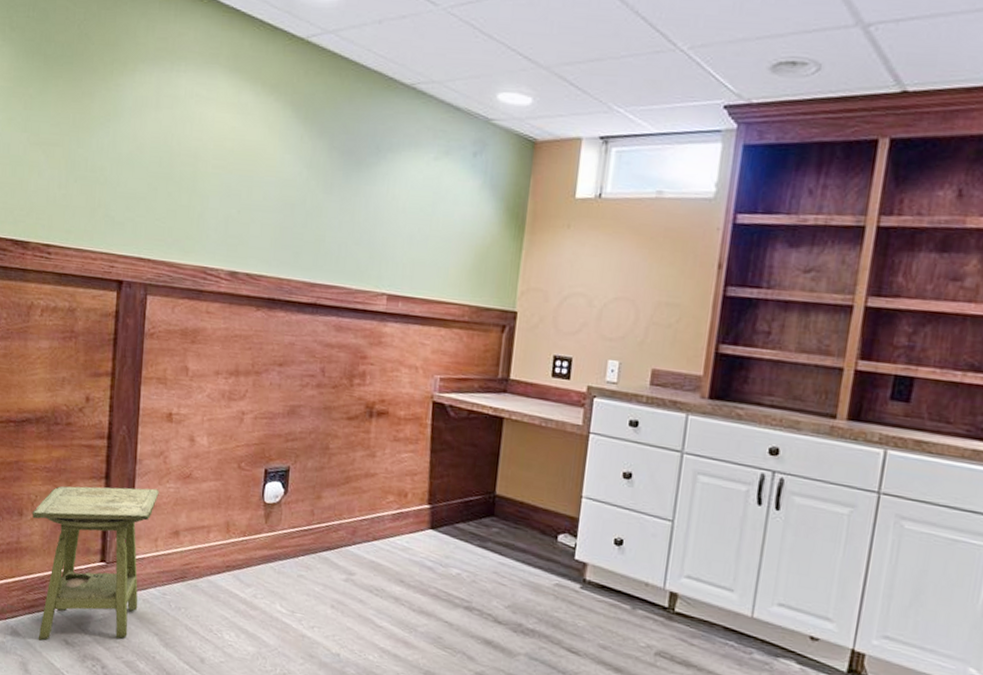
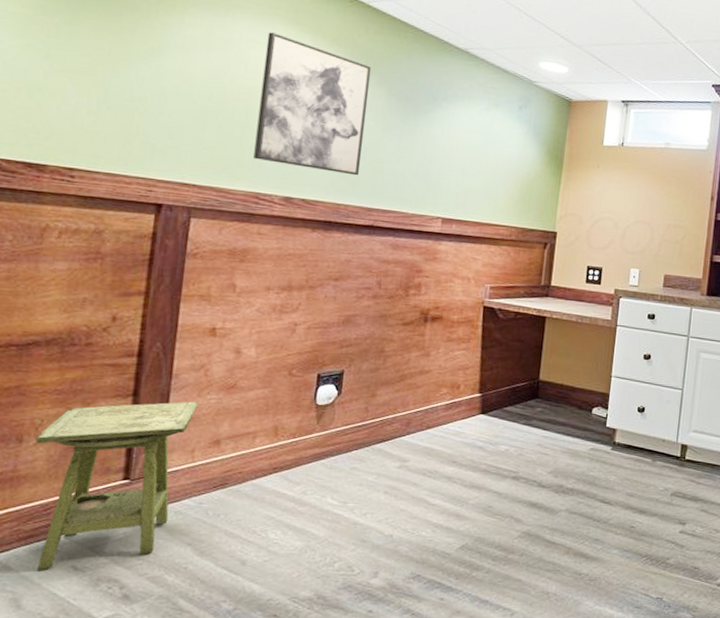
wall art: none [200,84,312,246] -> present [253,32,372,176]

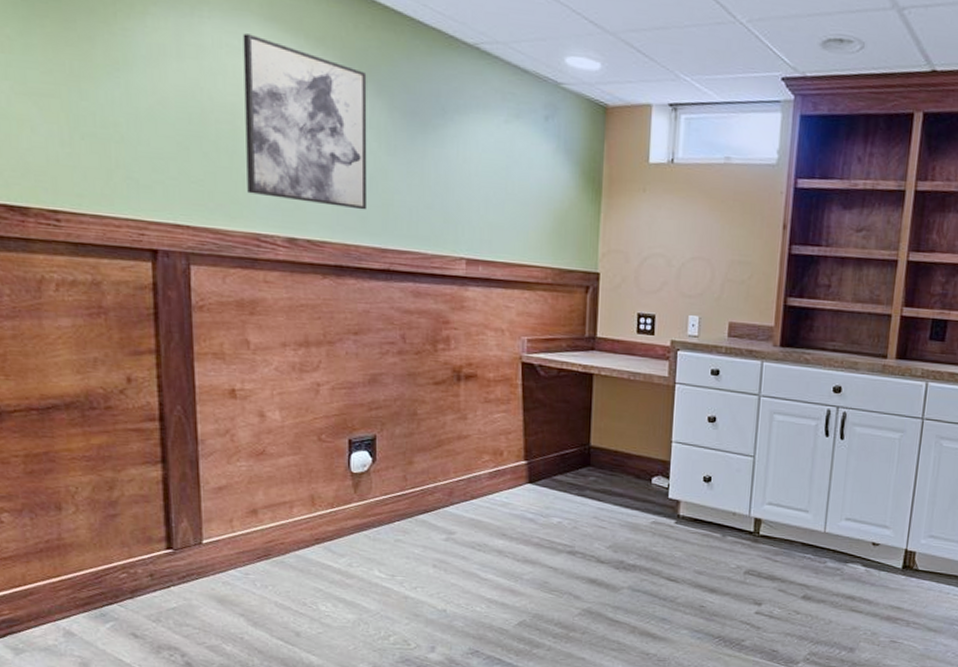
side table: present [35,401,198,571] -> none [73,468,229,638]

